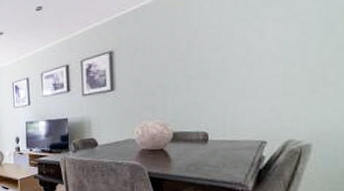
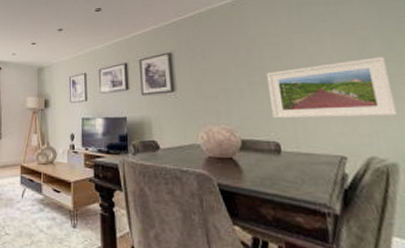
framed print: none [203,42,323,111] -> present [266,57,397,119]

